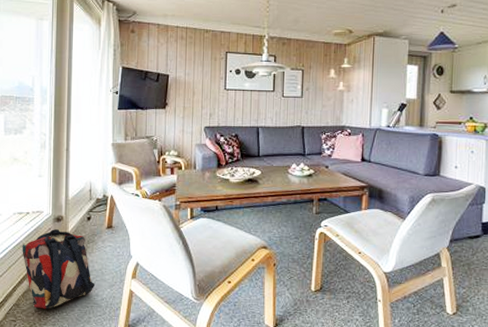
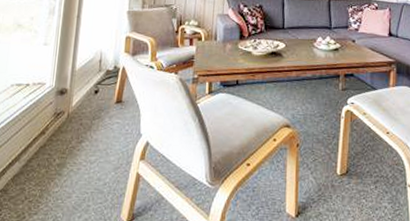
backpack: present [22,229,96,309] -> none [16,103,98,196]

